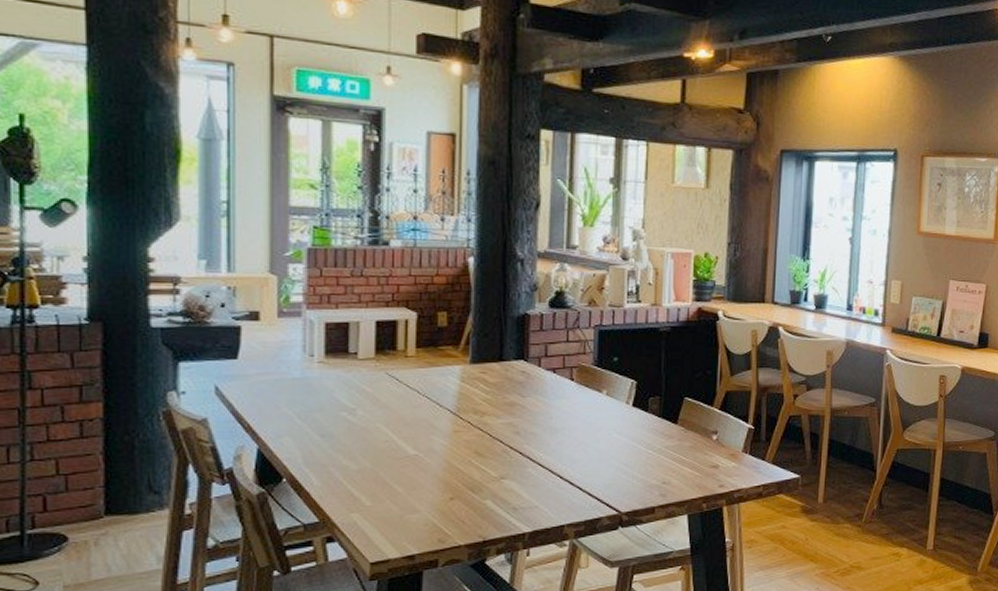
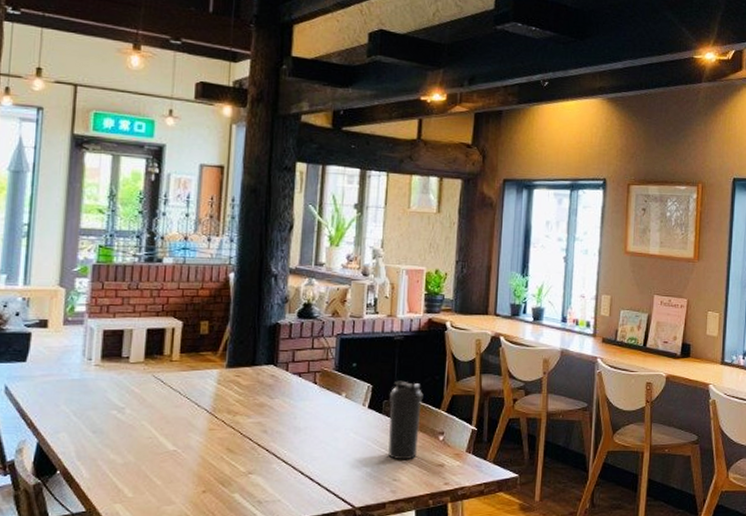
water bottle: none [656,376,694,462] -> present [388,380,424,460]

